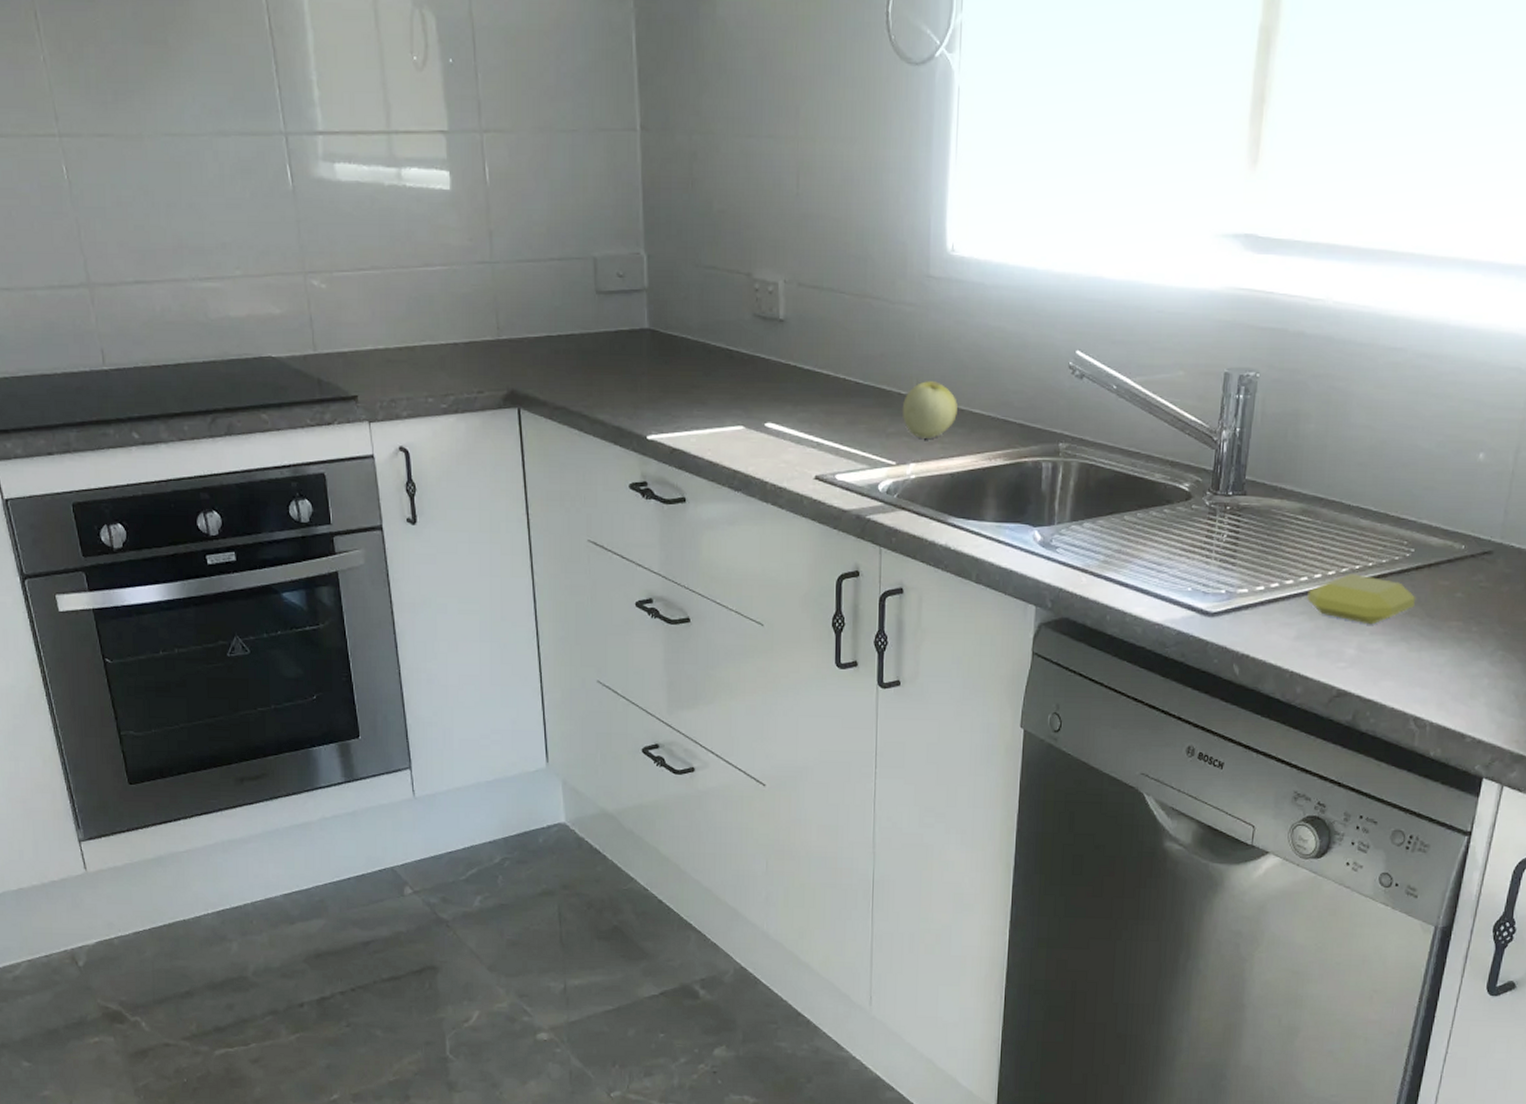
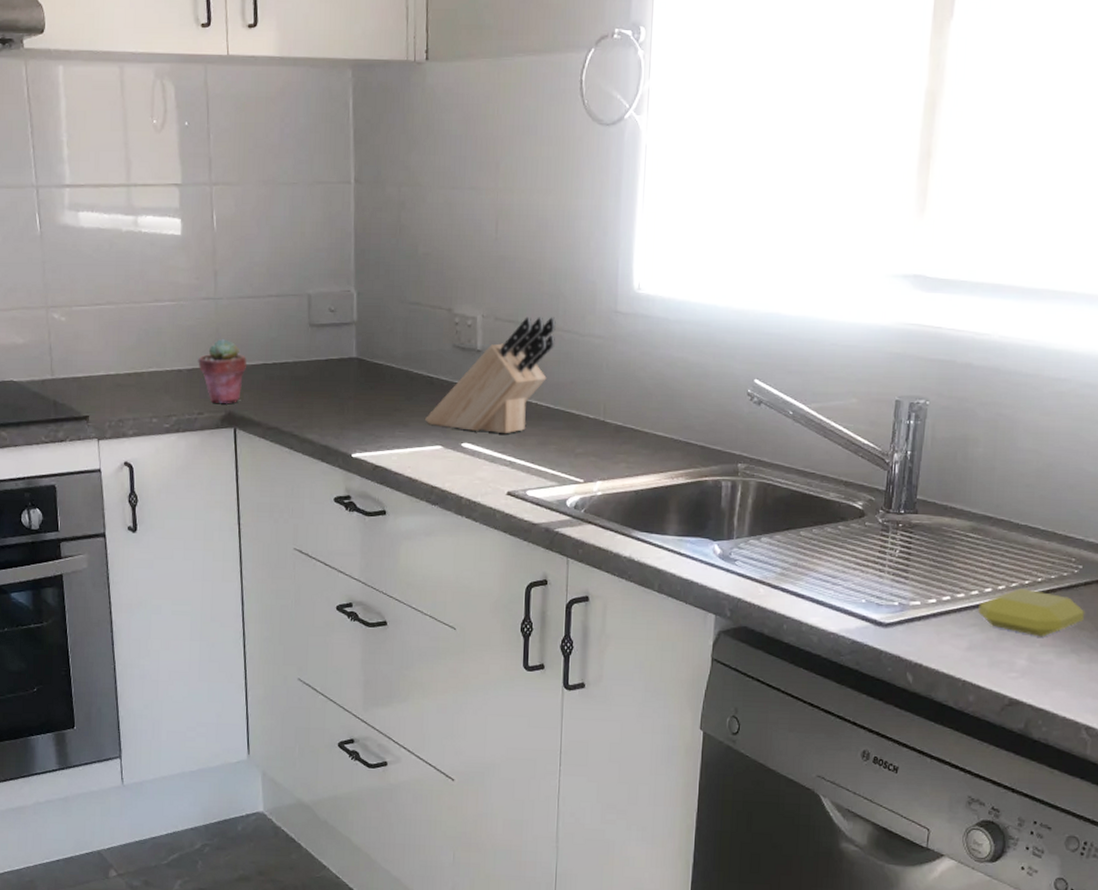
potted succulent: none [475,307,528,380] -> present [198,338,246,403]
knife block: none [725,282,864,413] -> present [425,316,556,434]
apple: present [902,381,957,438] -> none [589,406,642,459]

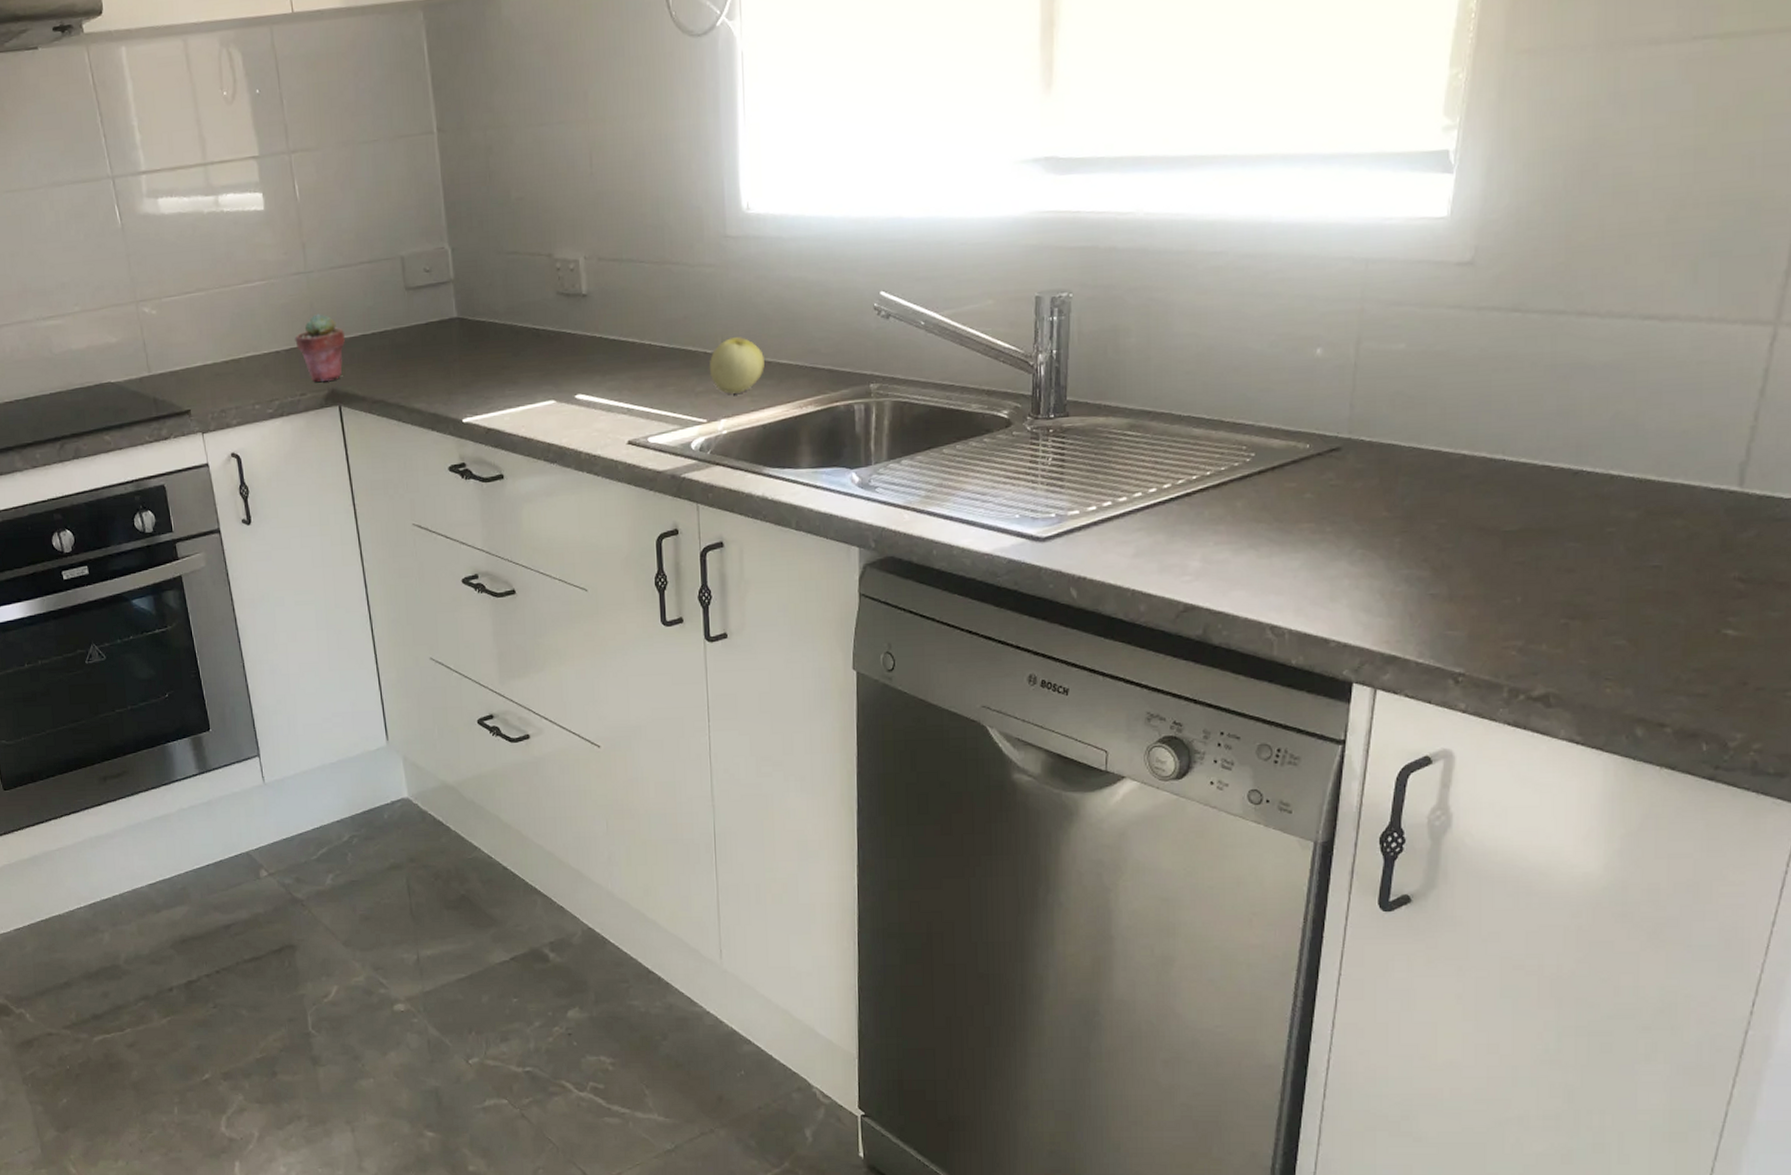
knife block: present [425,316,556,434] -> none [535,250,664,381]
apple: none [589,406,642,459] -> present [709,337,764,394]
soap bar: present [978,588,1085,637] -> none [1143,484,1261,535]

